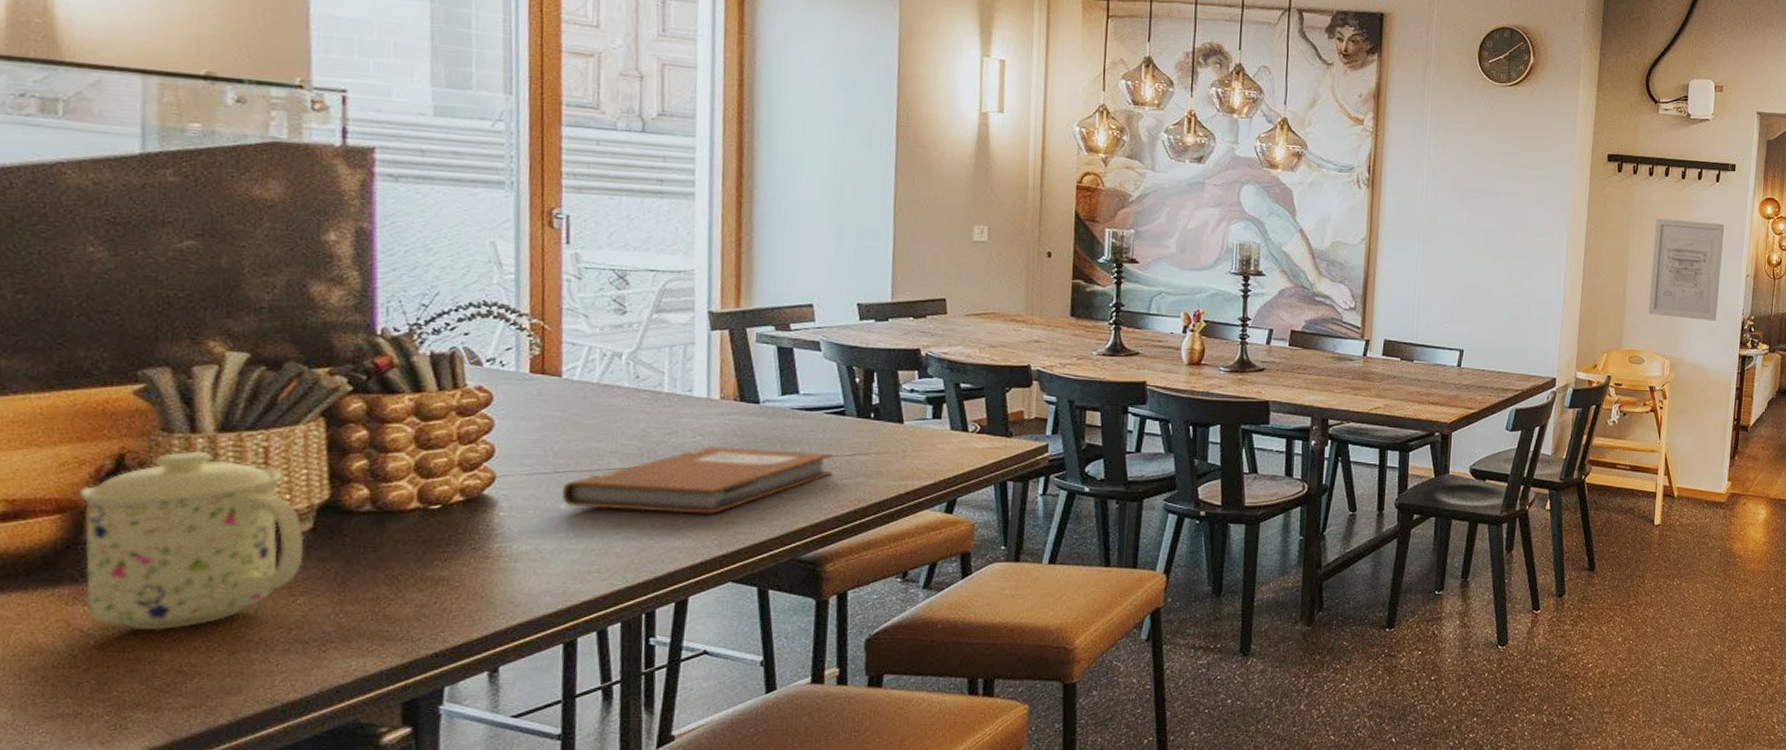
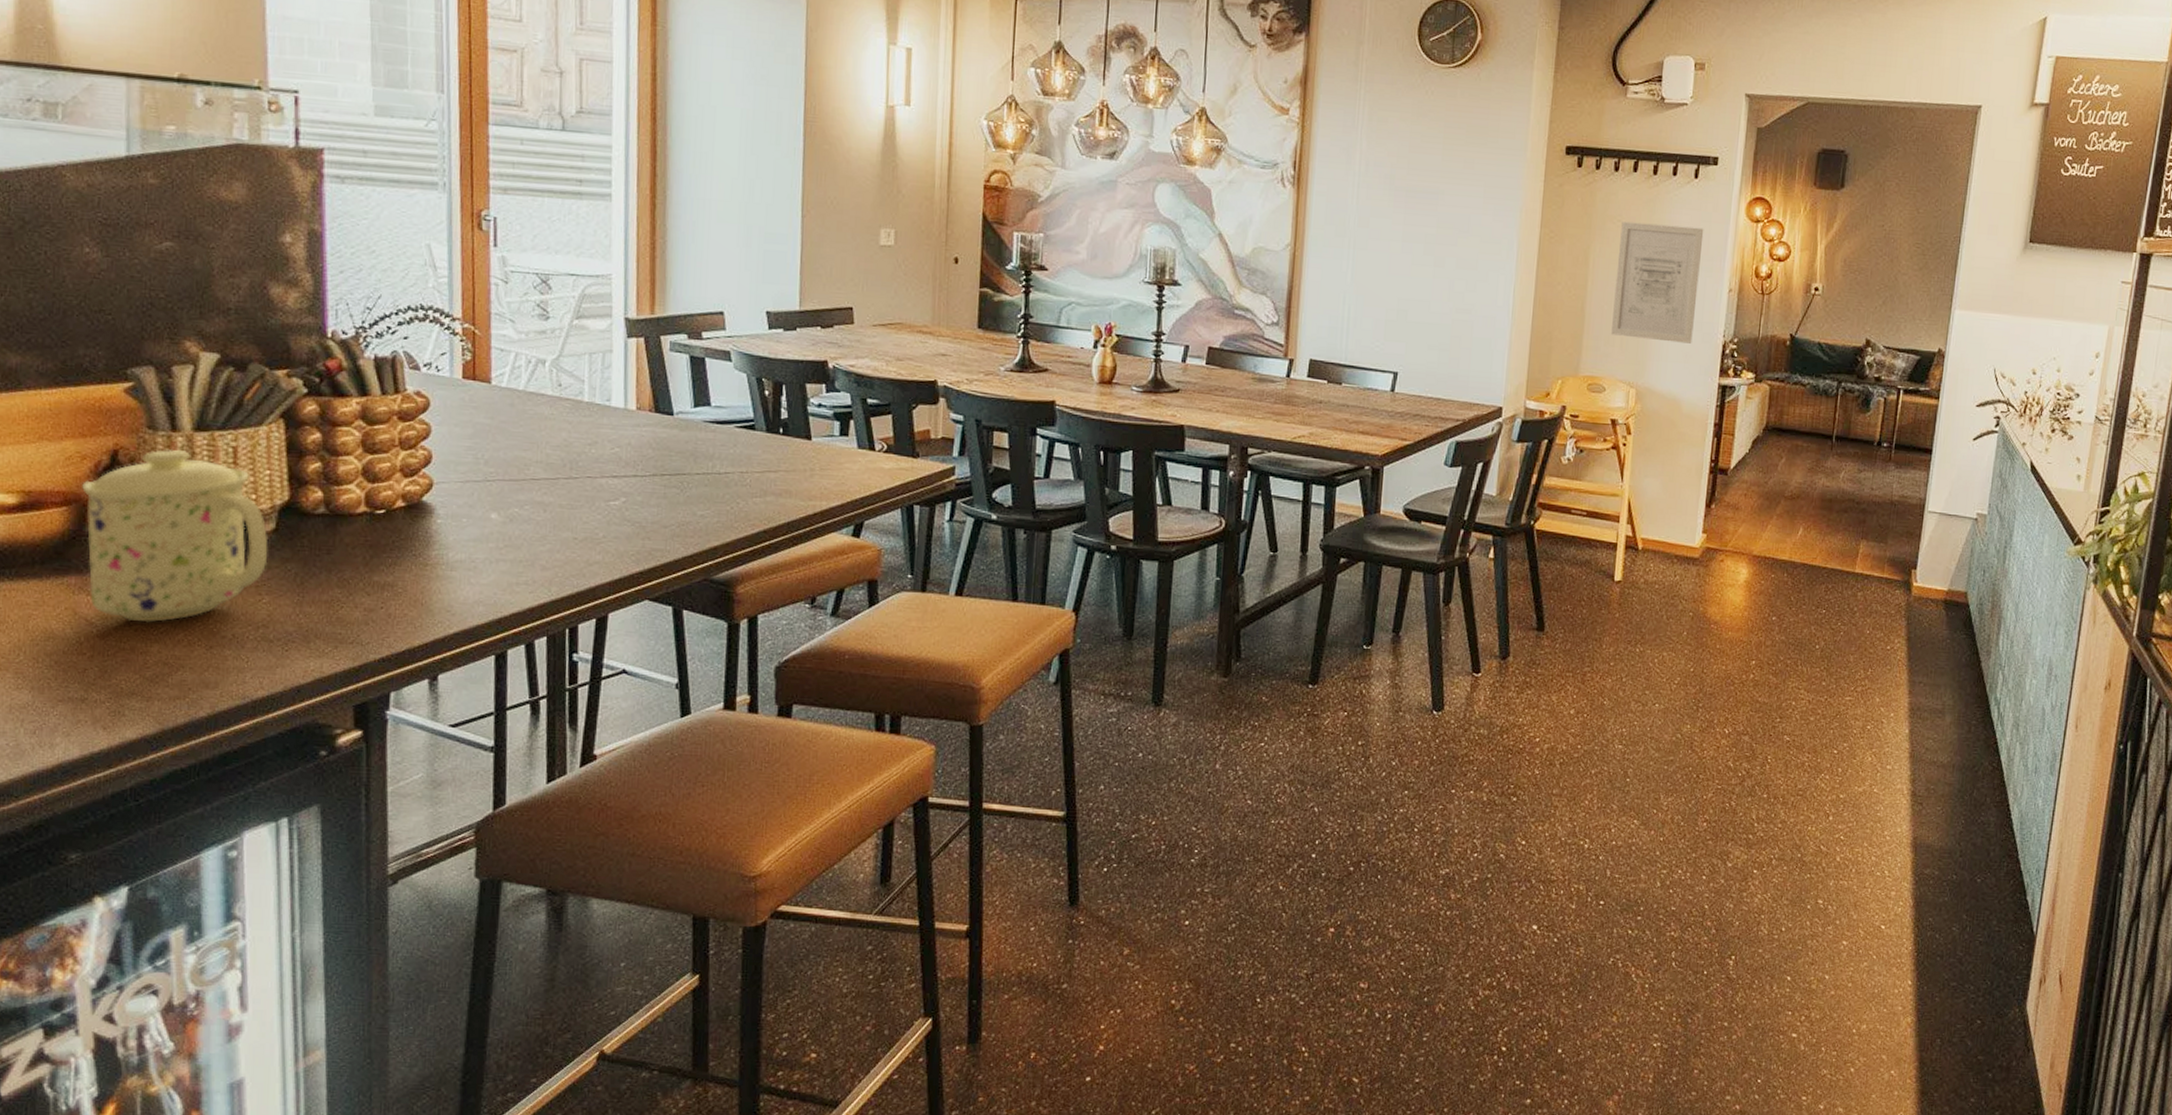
notebook: present [561,446,833,514] -> none [492,458,743,529]

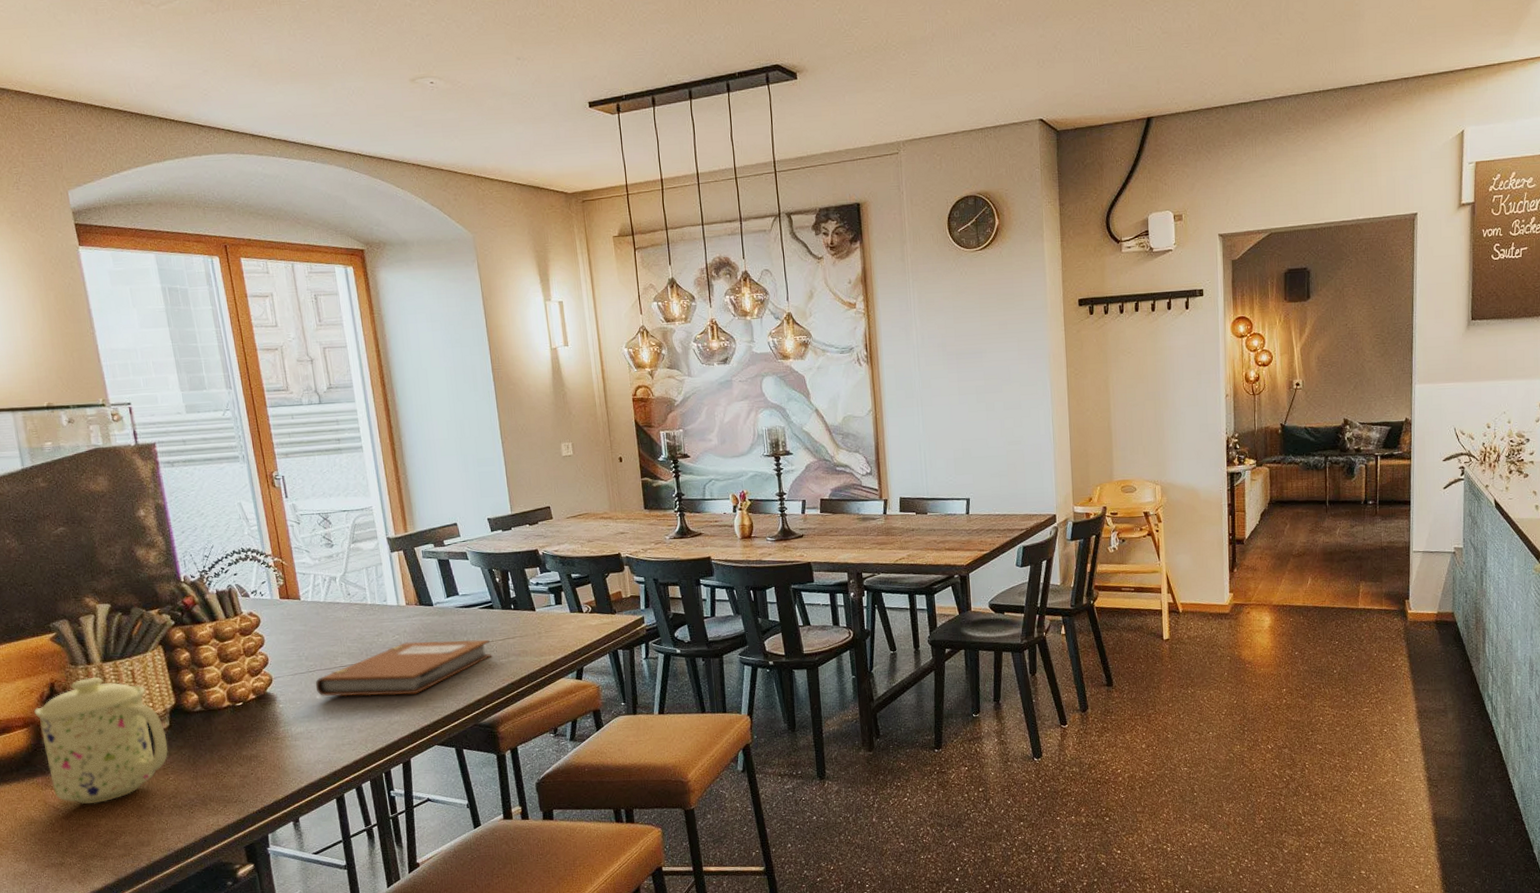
notebook: none [492,458,743,529] -> present [315,639,492,697]
wall art: present [1610,221,1704,344] -> none [1131,348,1201,445]

